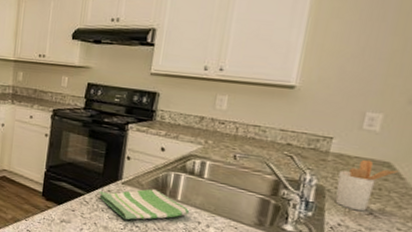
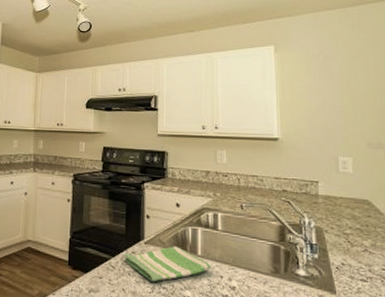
utensil holder: present [335,159,399,211] -> none [331,199,377,248]

